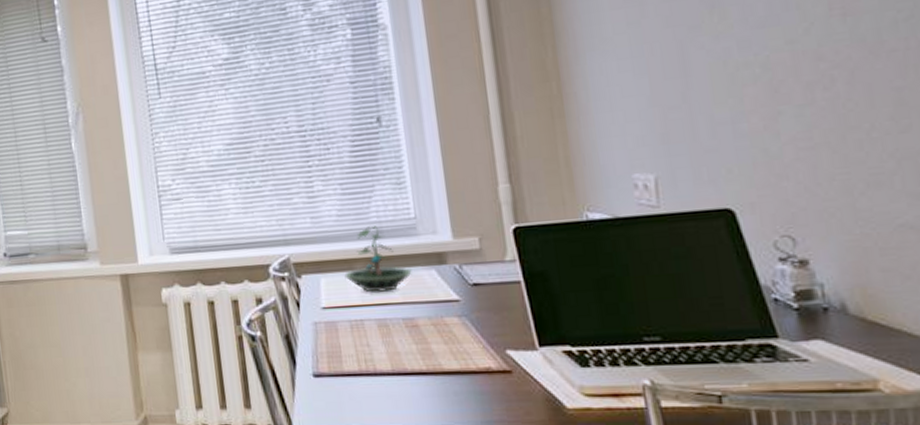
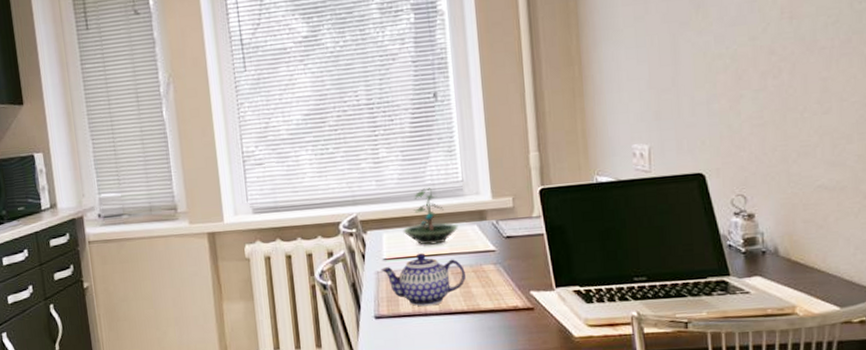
teapot: none [319,301,423,365] -> present [381,253,466,307]

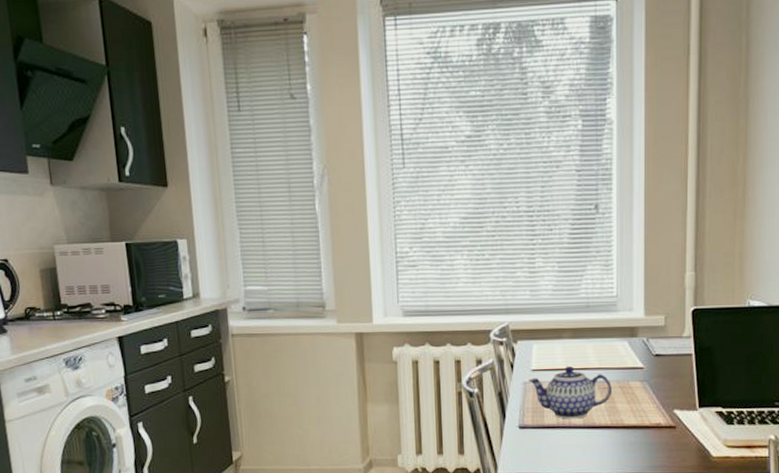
terrarium: present [403,188,459,245] -> none [553,301,609,358]

